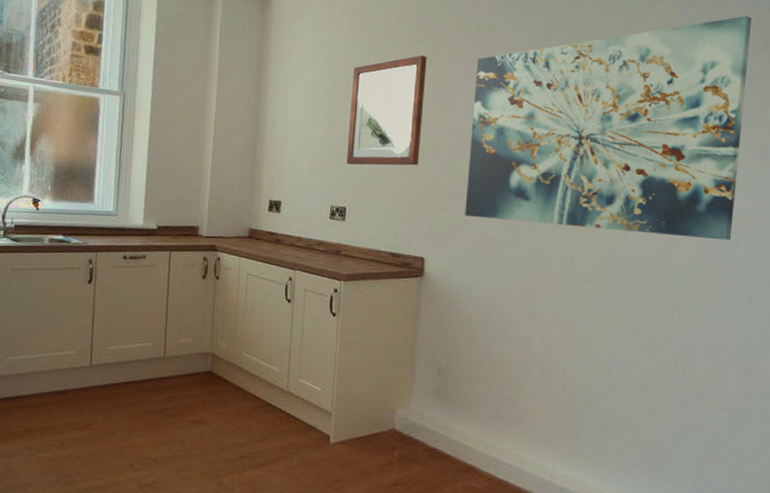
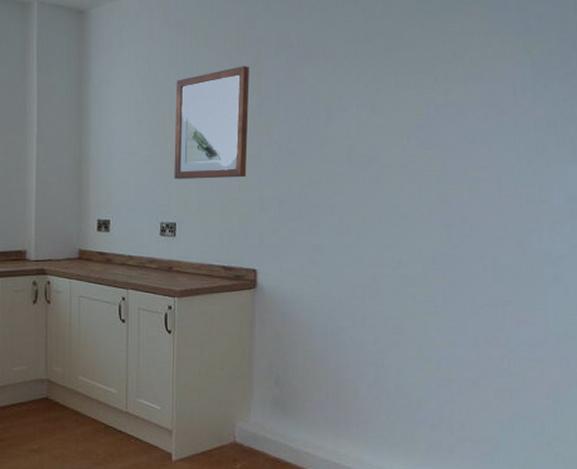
wall art: present [465,15,752,241] -> none [294,16,559,236]

